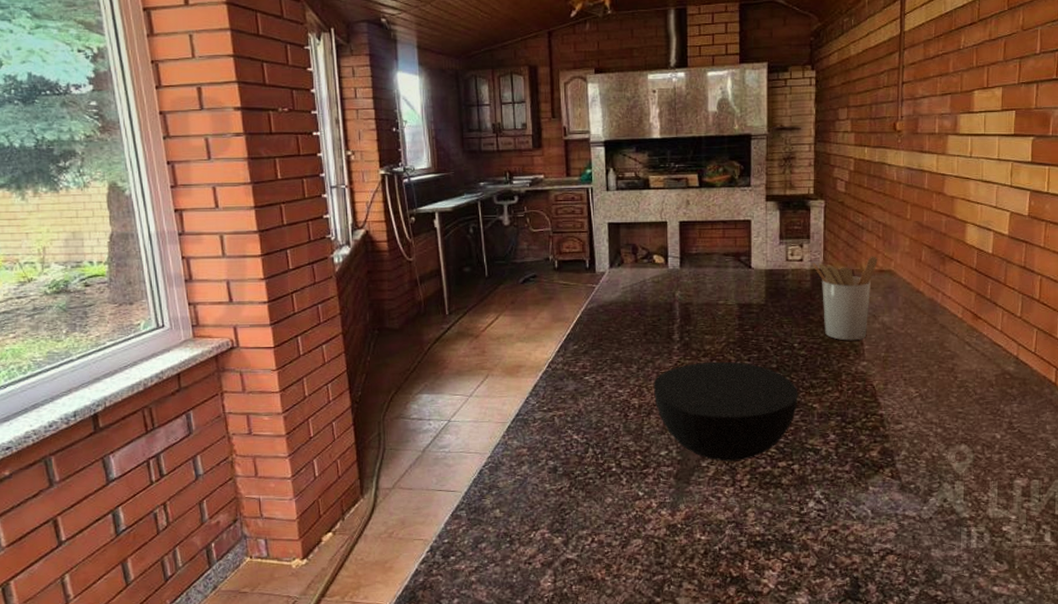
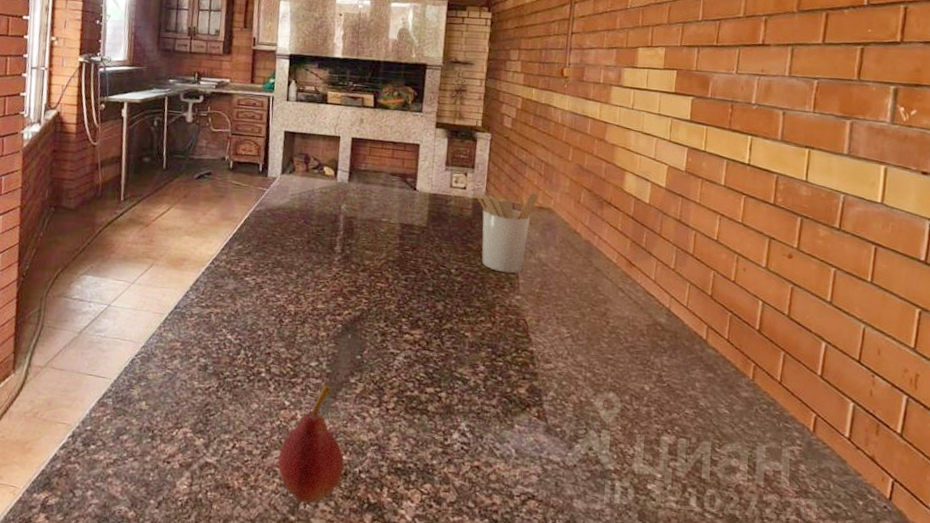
fruit: none [638,471,703,584] -> present [278,384,344,503]
bowl: present [653,361,798,462] -> none [310,277,452,382]

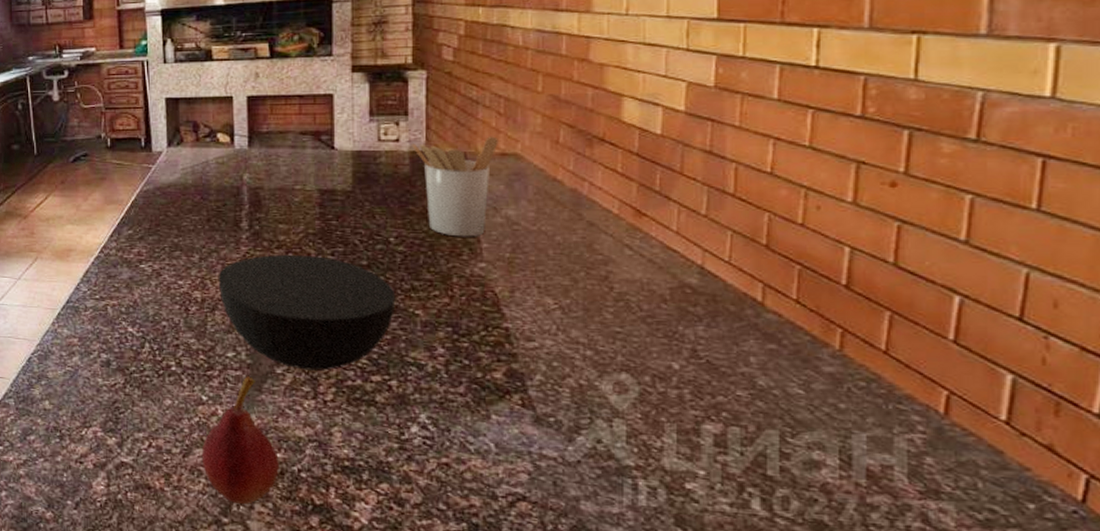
bowl: none [310,277,452,382] -> present [218,254,396,371]

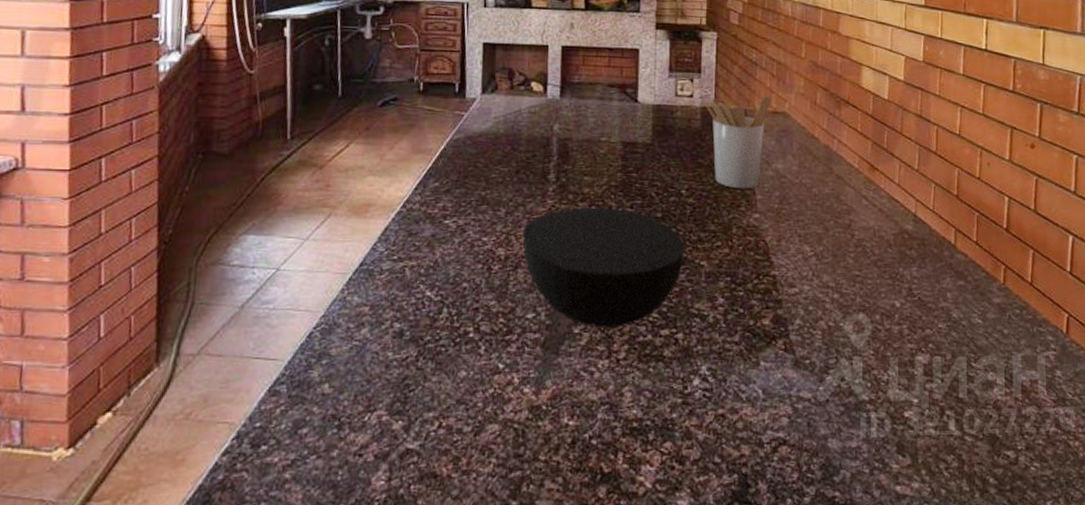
fruit: present [201,376,279,504] -> none [493,339,571,482]

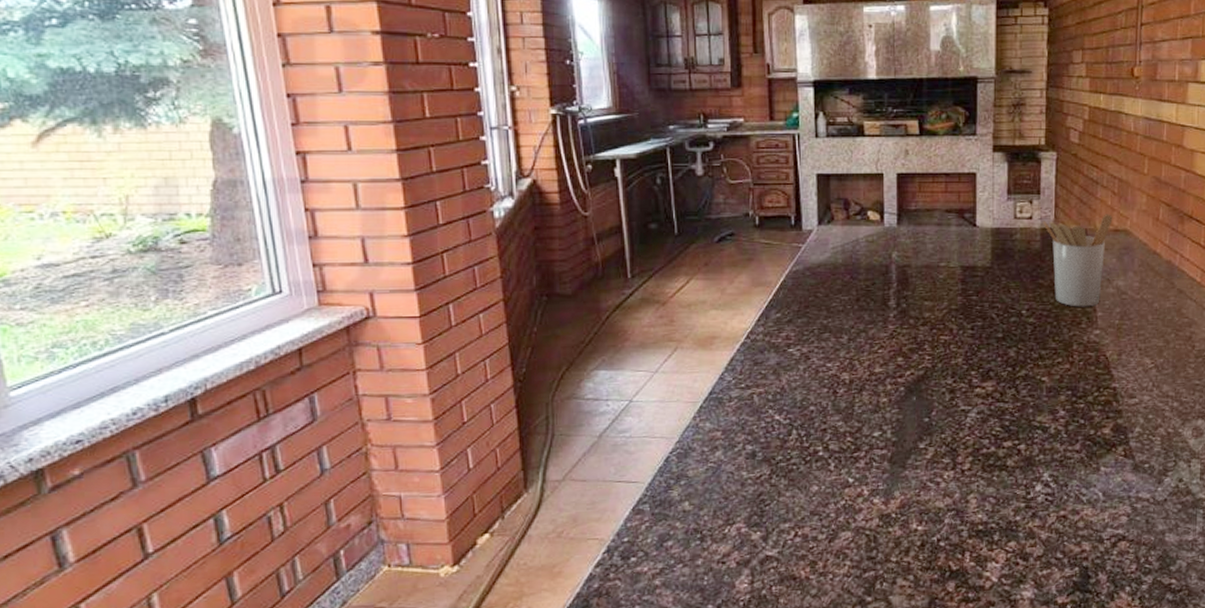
bowl: present [522,207,685,328] -> none [866,330,1026,443]

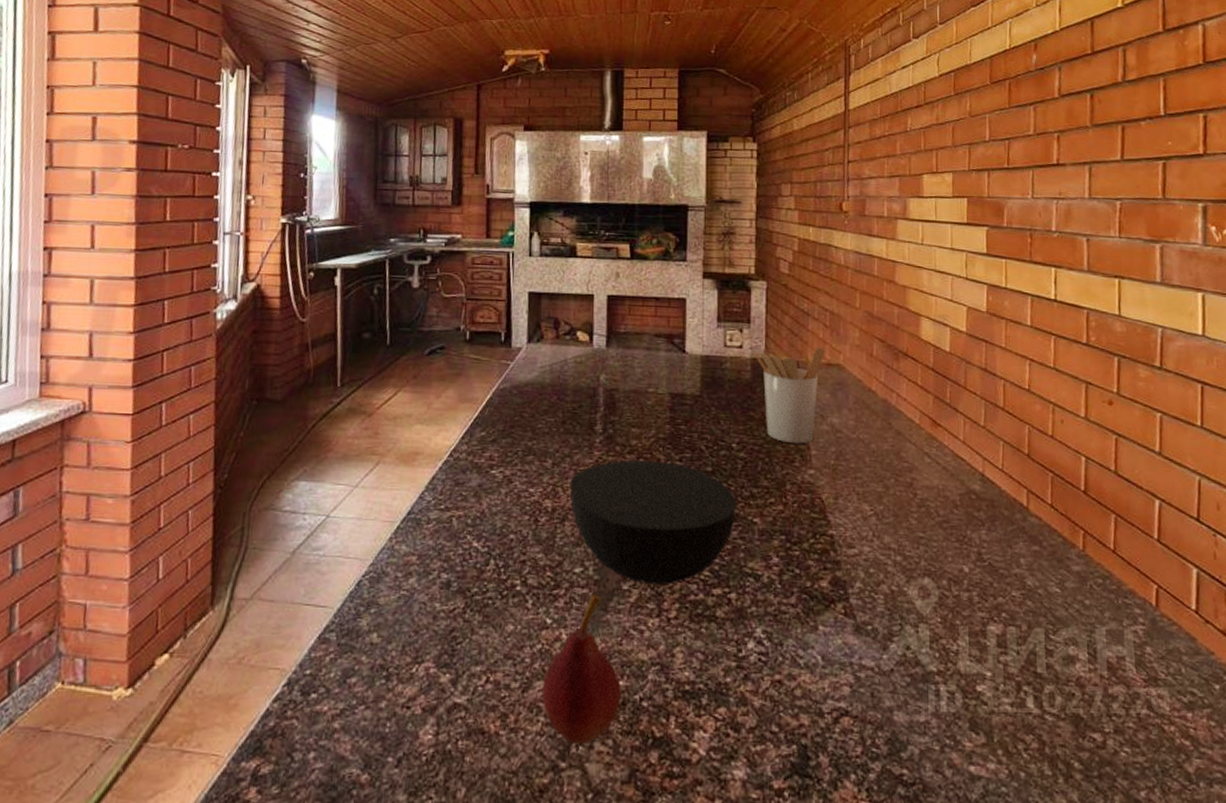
fruit: none [847,454,920,581] -> present [541,594,621,743]
bowl: none [866,330,1026,443] -> present [569,460,737,585]

